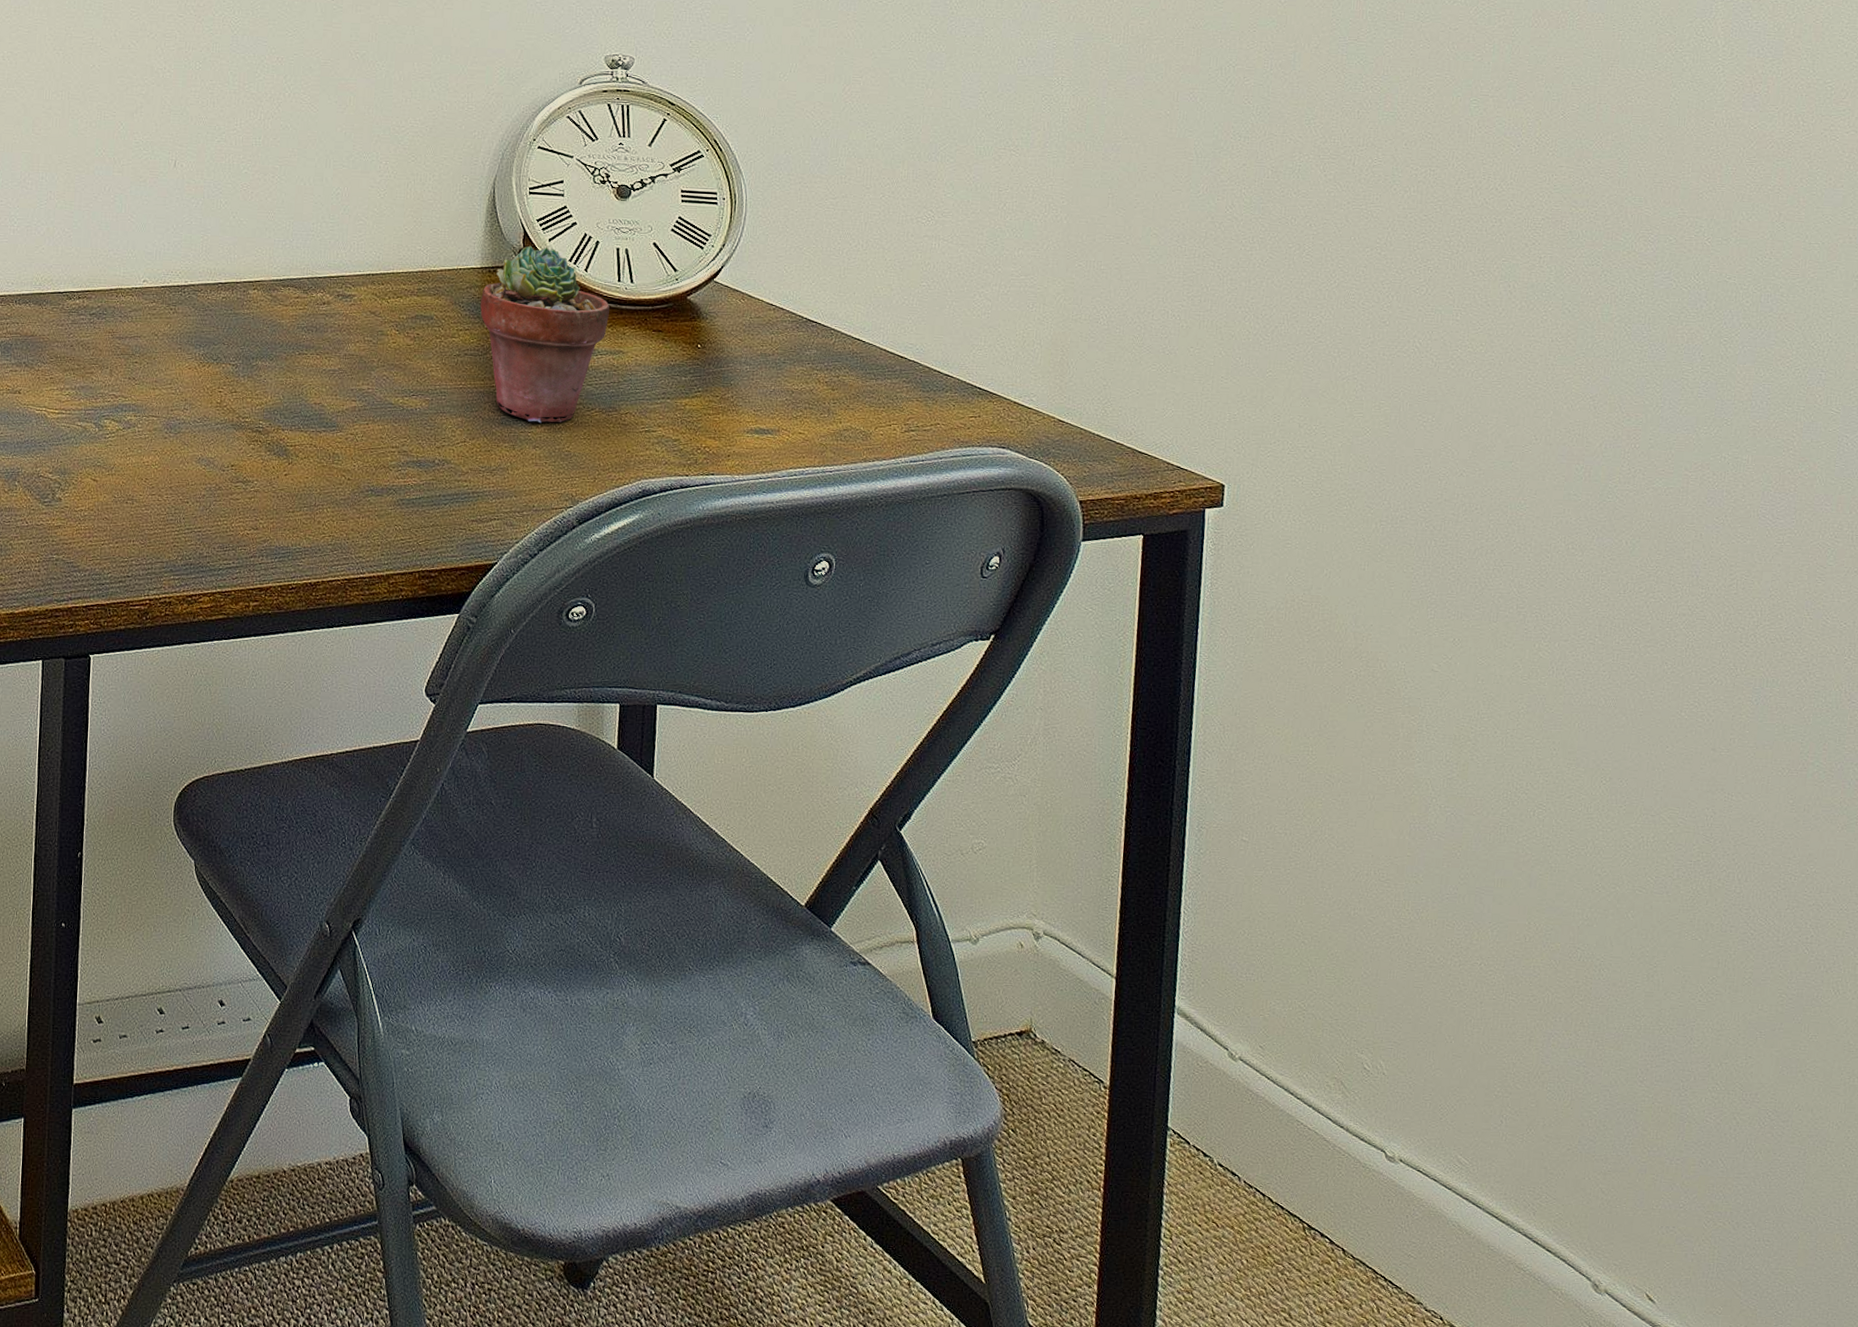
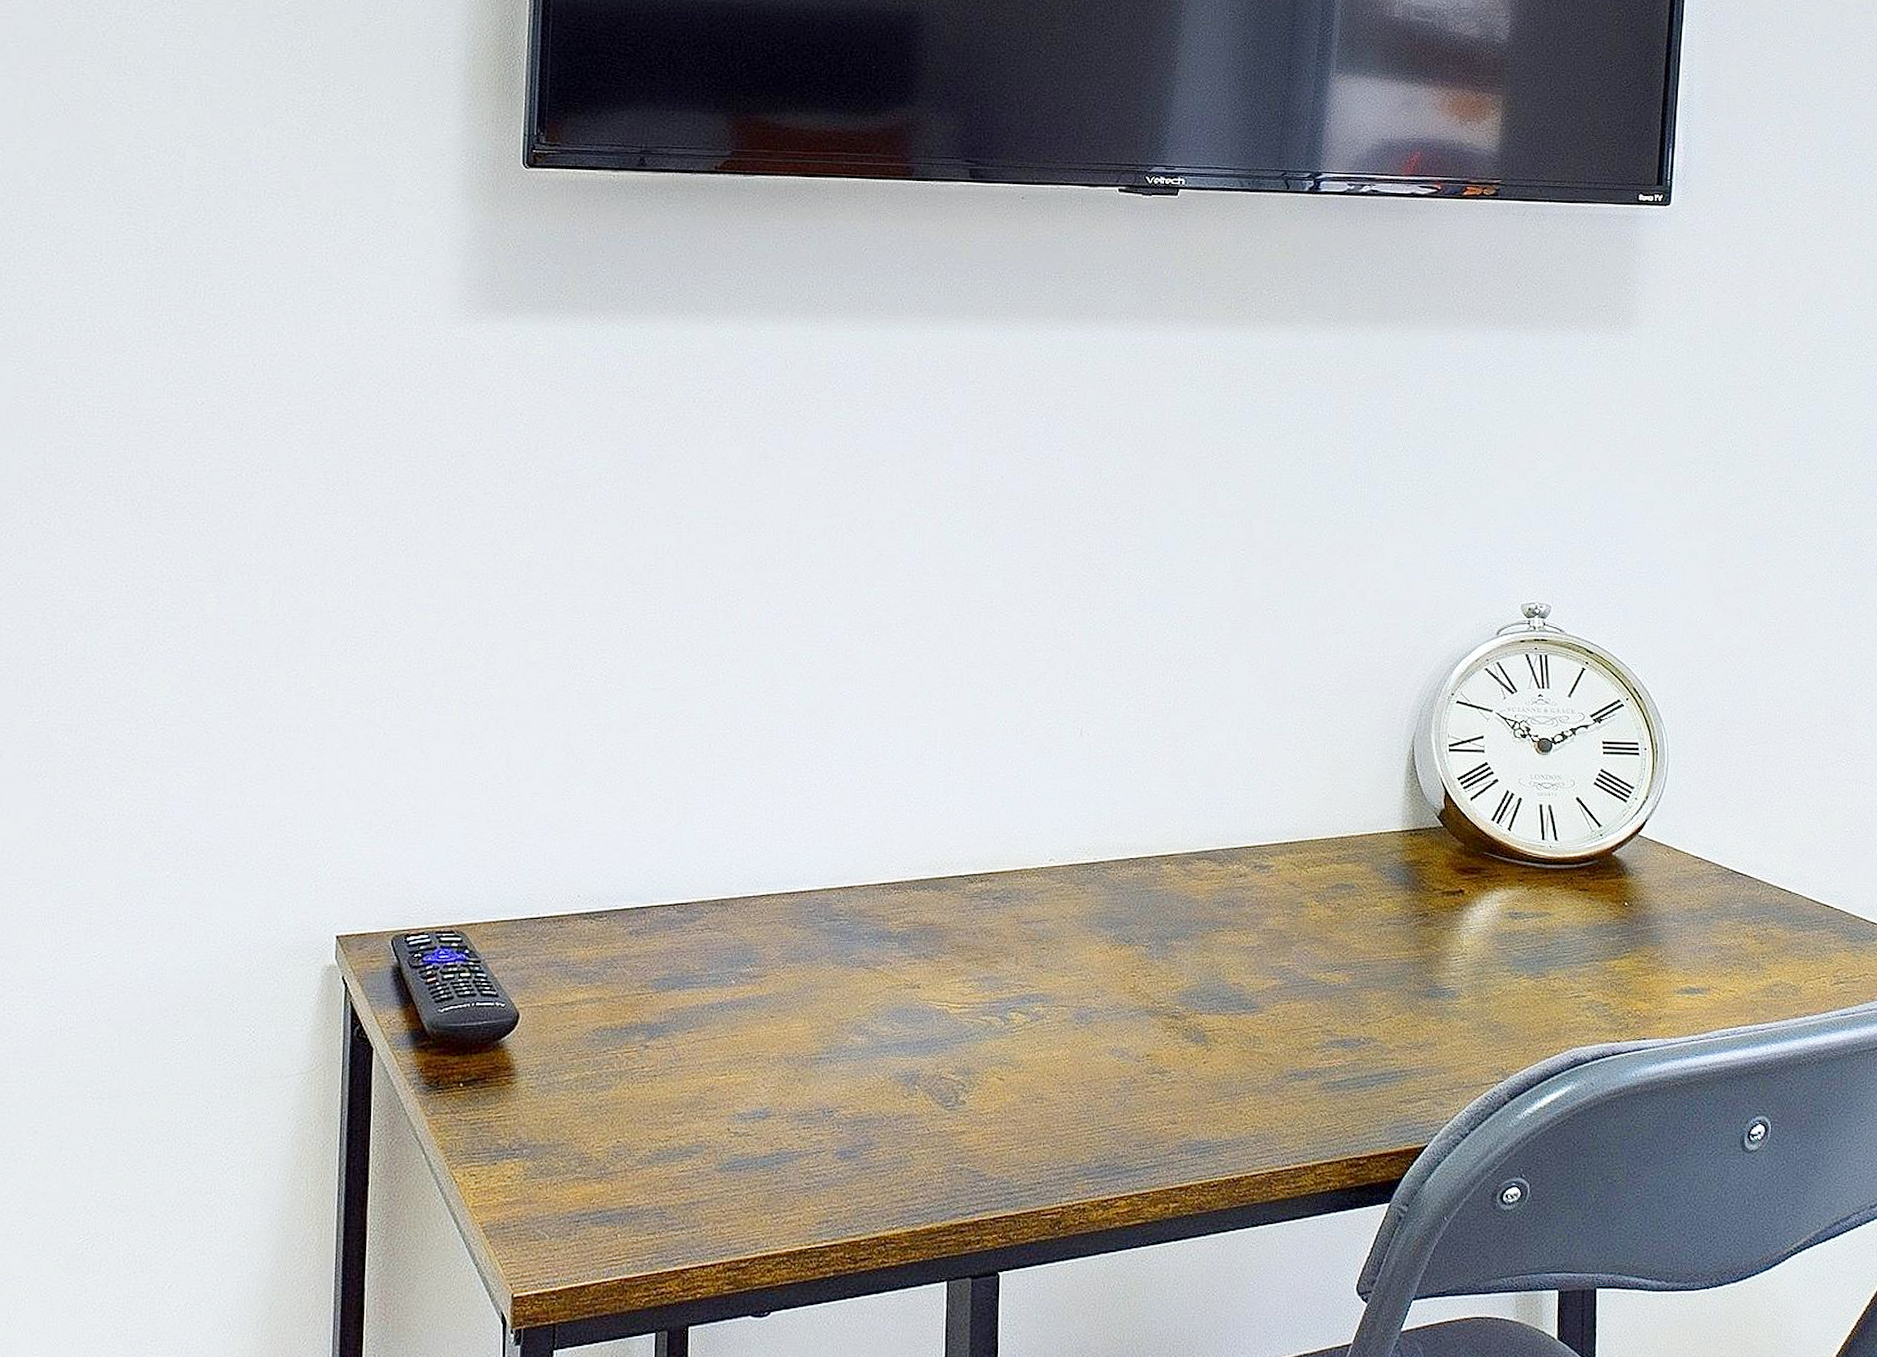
potted succulent: present [480,245,610,424] -> none [1403,805,1534,994]

